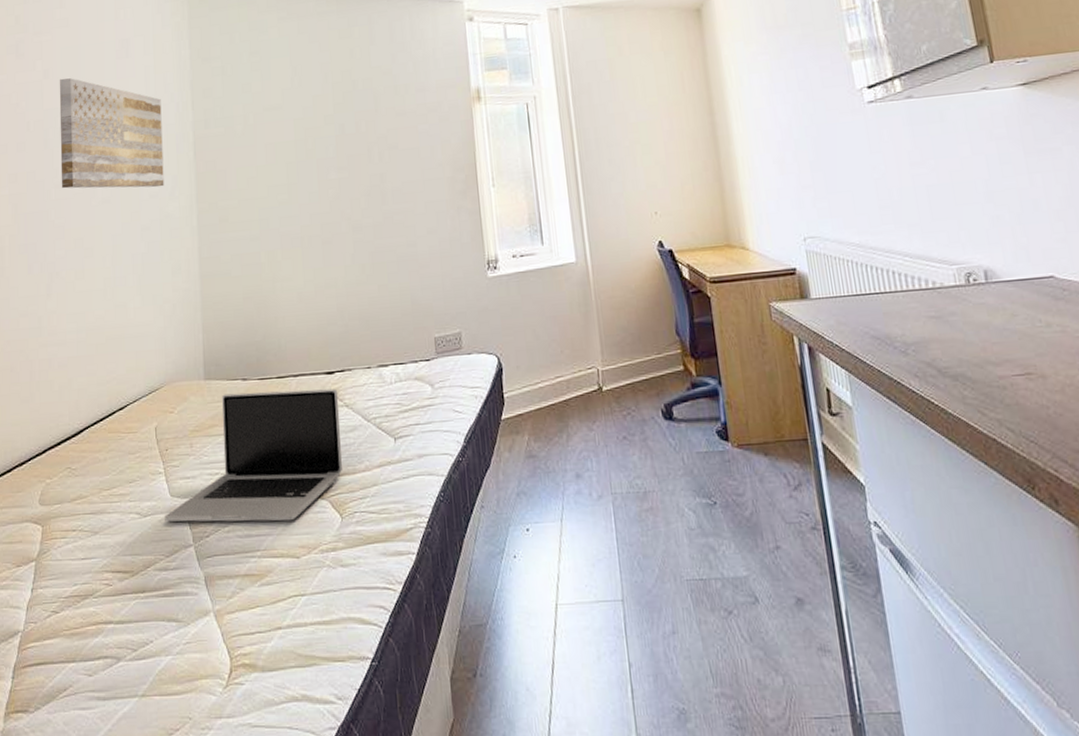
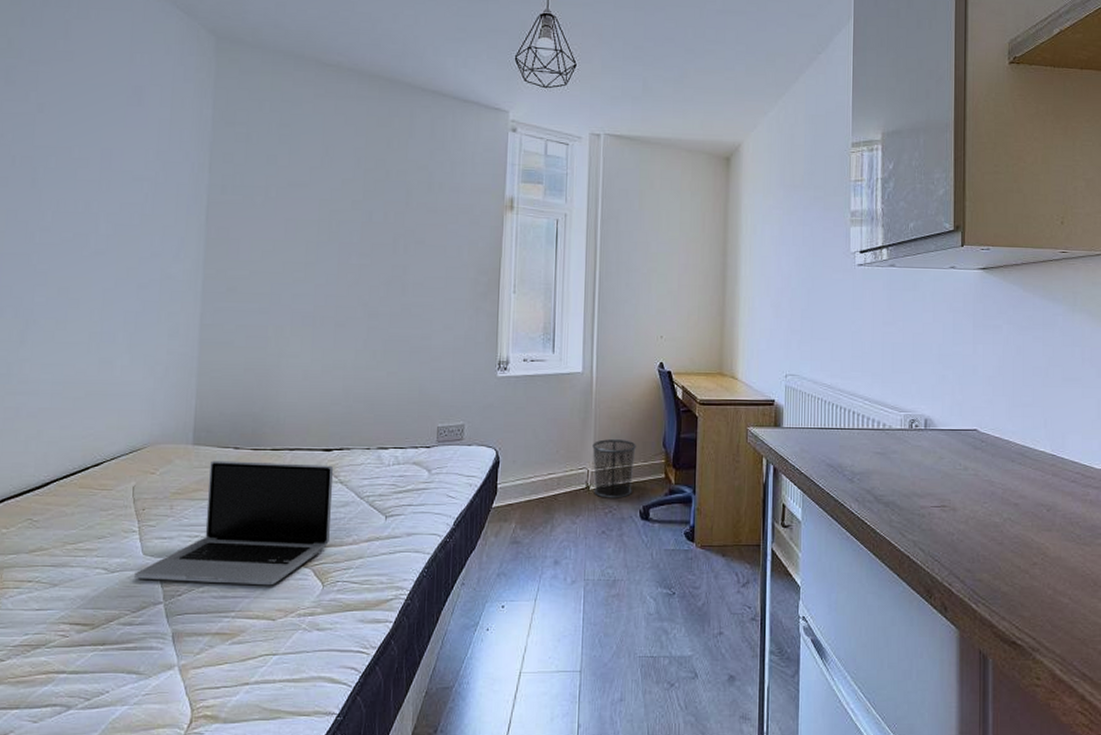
wall art: present [59,78,164,189] -> none [48,115,174,247]
waste bin: none [598,331,650,399] -> present [592,439,636,499]

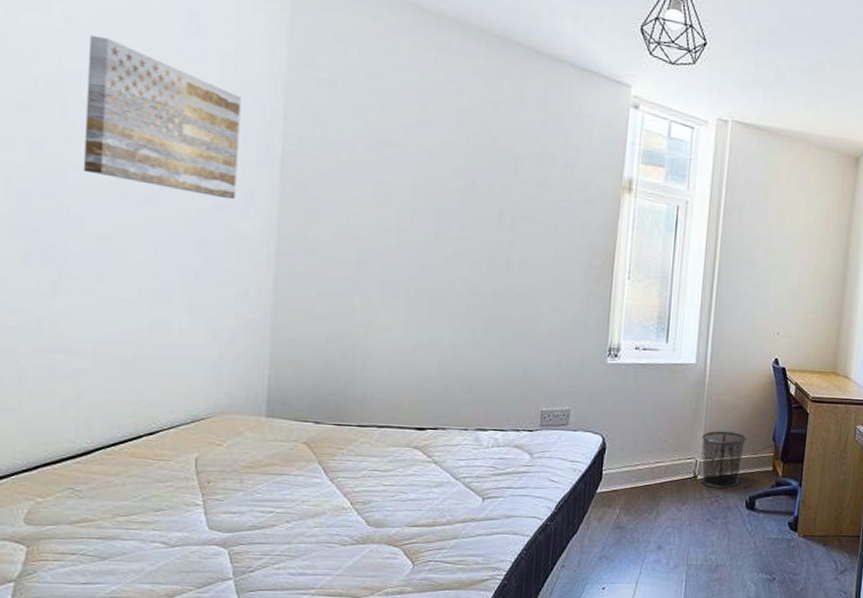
wall art: none [48,115,174,247] -> present [83,34,241,200]
laptop: present [134,460,334,586] -> none [199,434,427,564]

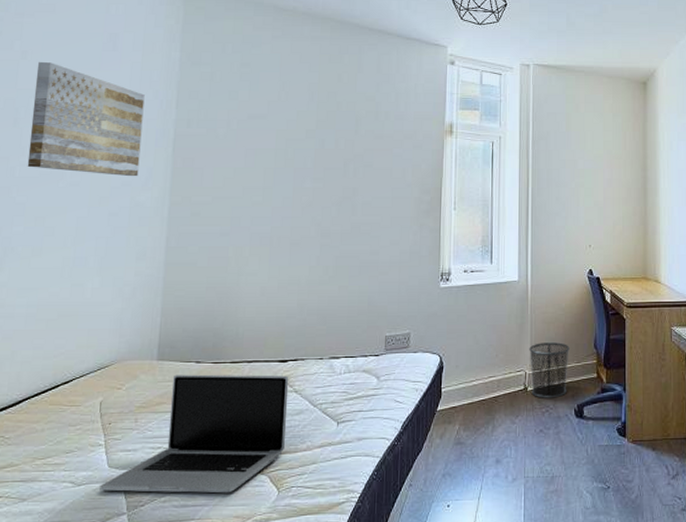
laptop: none [199,434,427,564] -> present [100,374,289,493]

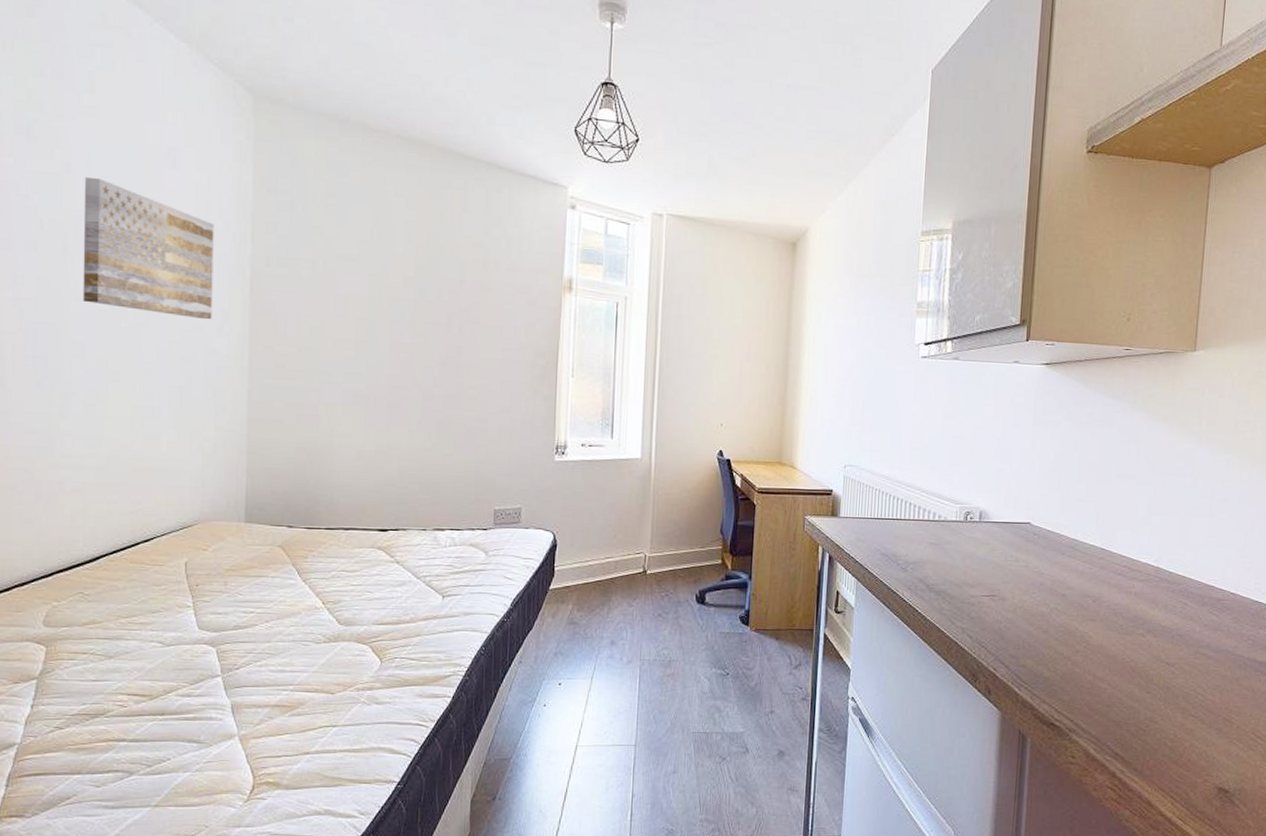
laptop: present [100,374,289,493] -> none [191,538,390,661]
waste bin: present [529,342,569,398] -> none [650,525,694,583]

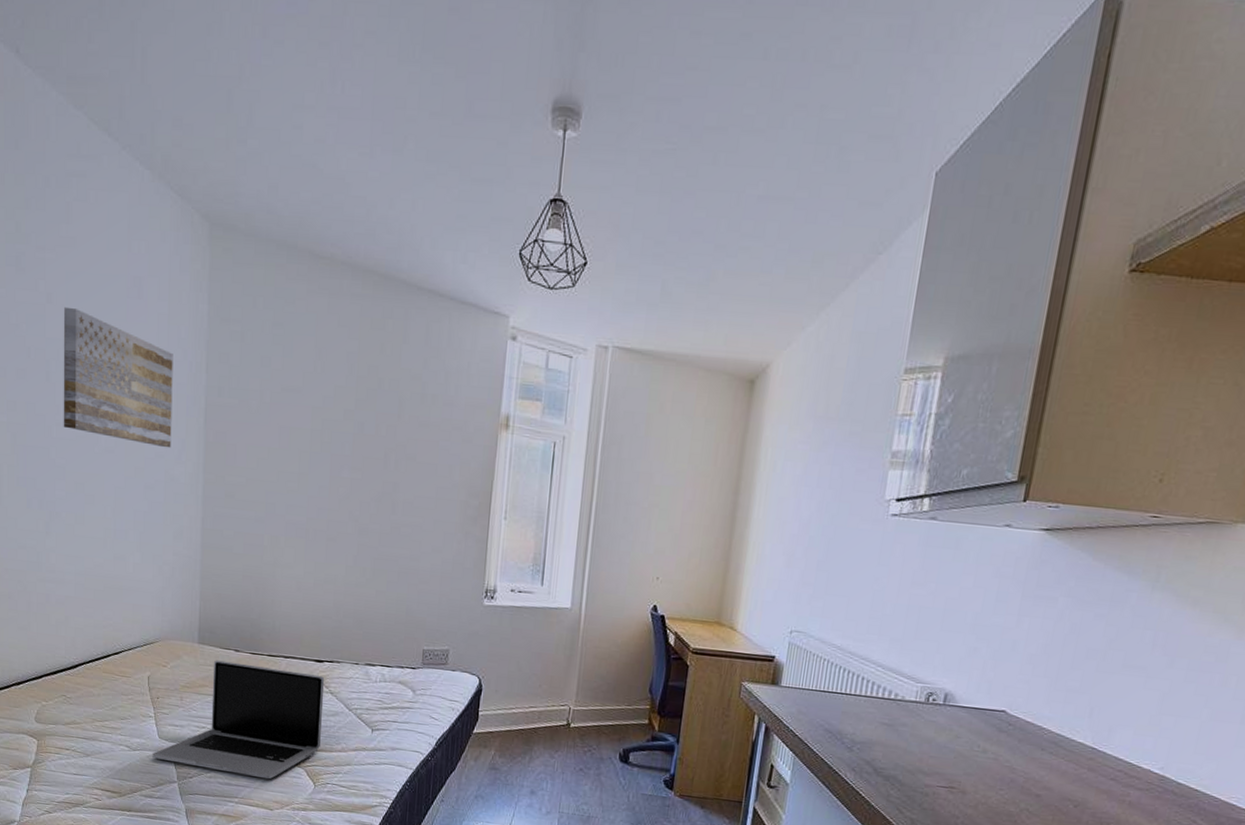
laptop: none [191,538,390,661] -> present [152,660,325,780]

